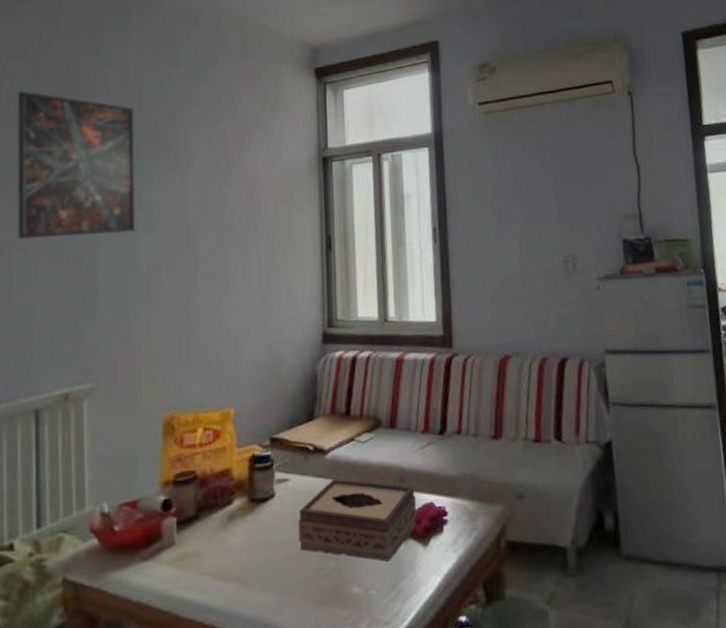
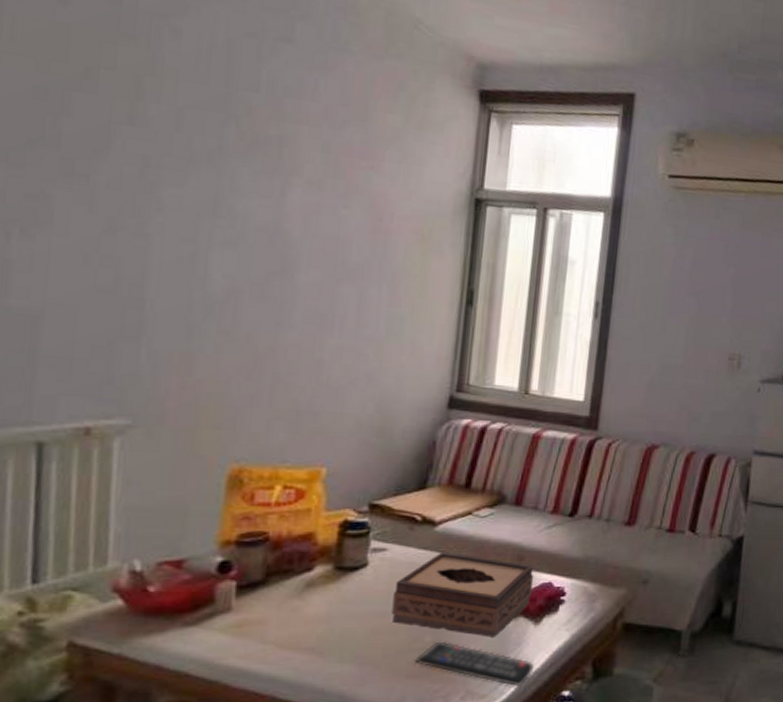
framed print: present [17,91,136,240] -> none [19,17,220,243]
remote control: none [323,567,430,613] -> present [415,641,535,687]

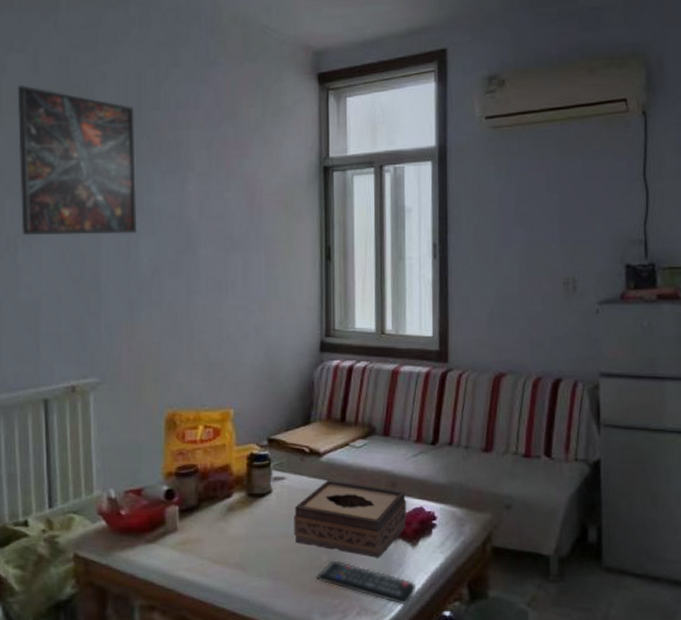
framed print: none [19,17,220,243] -> present [17,86,138,236]

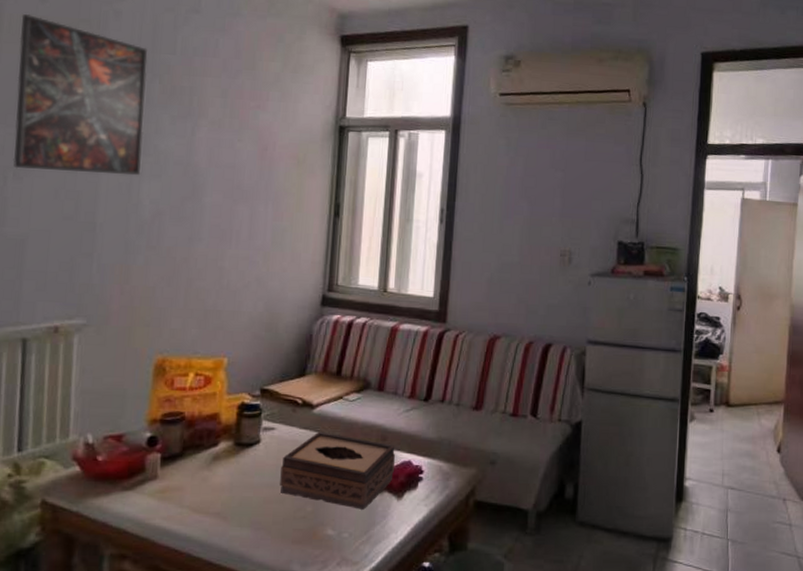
remote control: present [316,560,416,606] -> none [299,511,399,556]

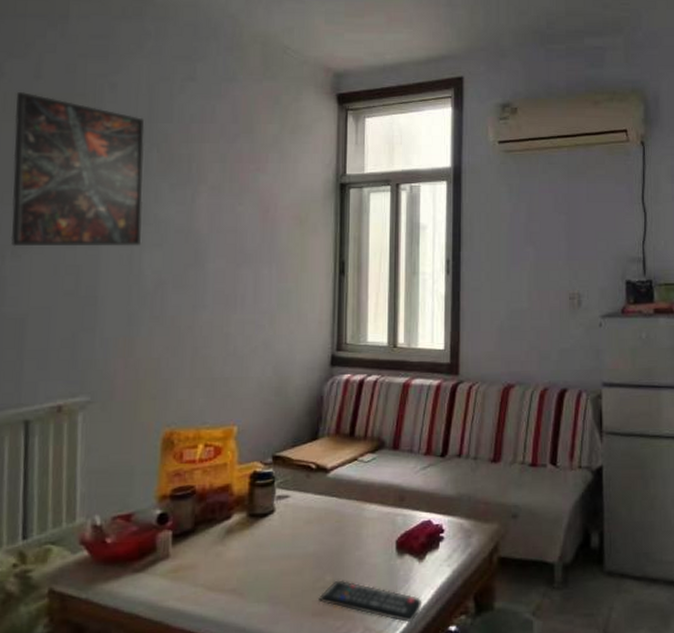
tissue box: present [280,431,395,510] -> none [297,496,414,575]
remote control: none [299,511,399,556] -> present [319,580,422,623]

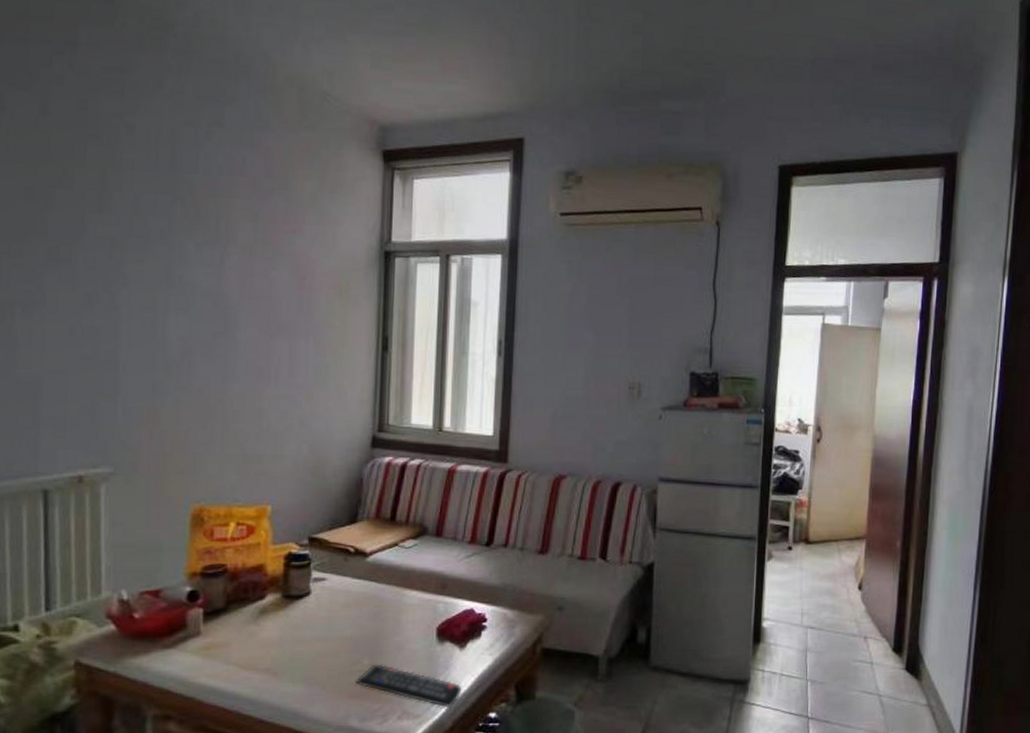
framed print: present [10,92,145,247] -> none [19,129,168,310]

